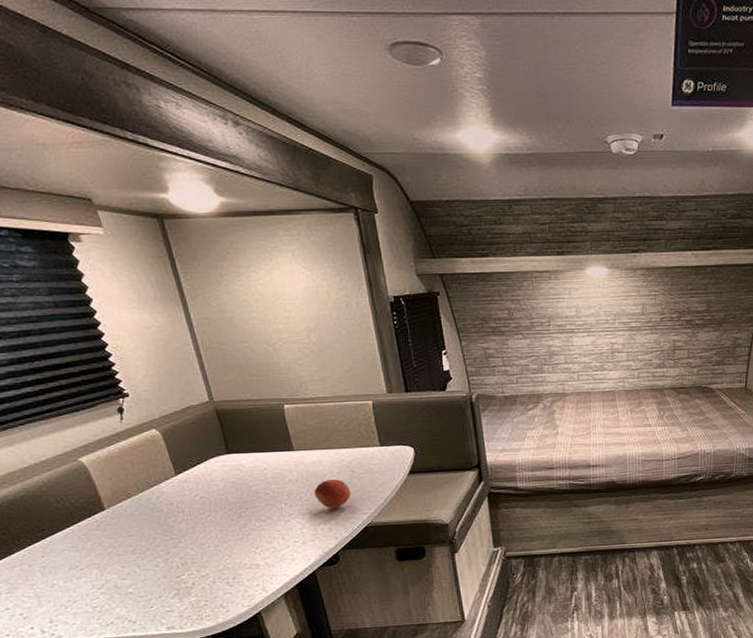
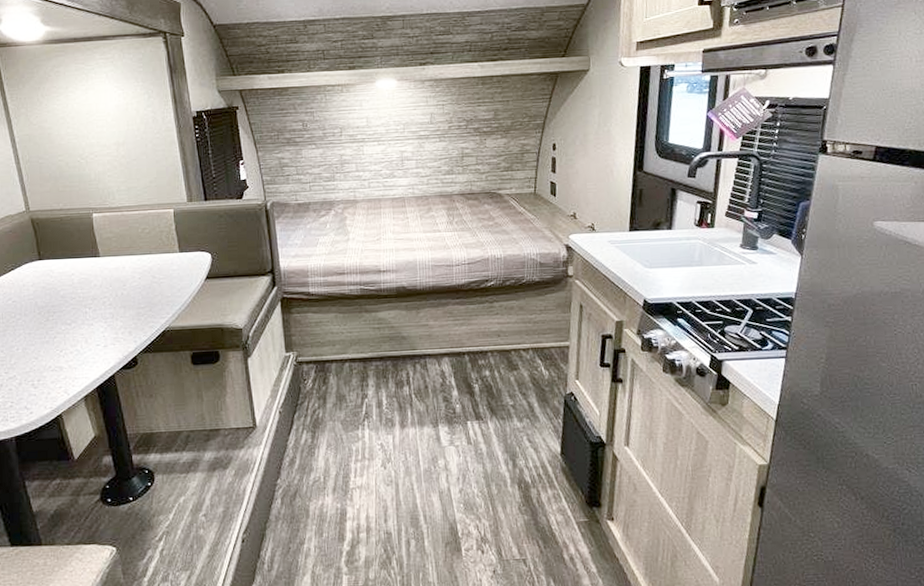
fruit: present [314,479,351,509] -> none [117,284,151,313]

